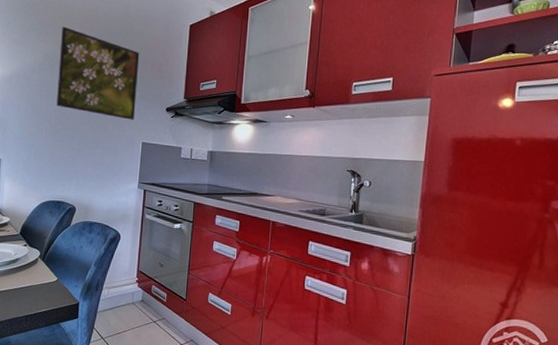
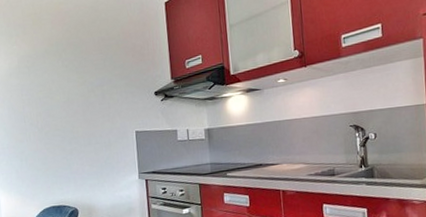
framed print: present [56,26,140,120] -> none [32,24,124,111]

